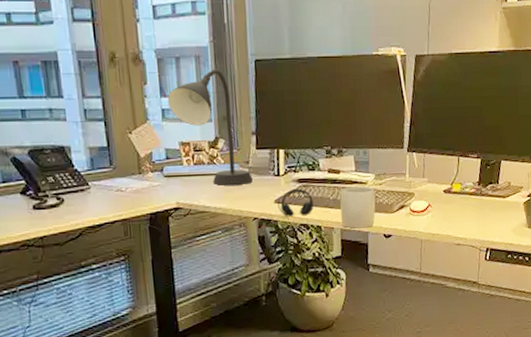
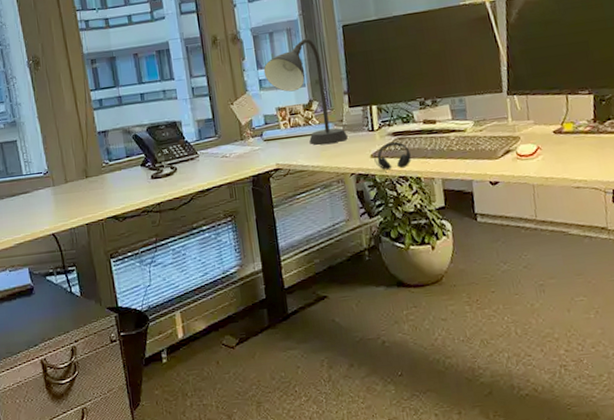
mug: present [339,186,376,229] -> none [438,134,479,178]

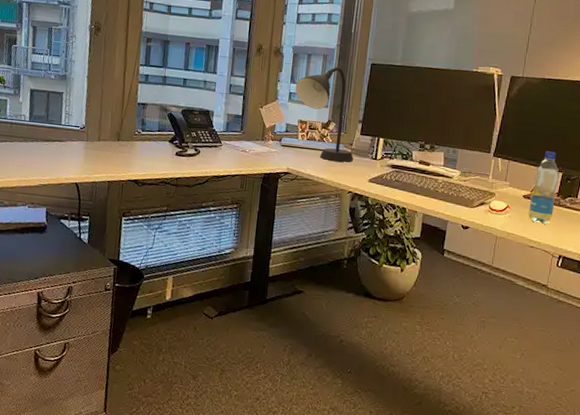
headphones: present [350,141,411,179] -> none [348,172,402,198]
bottle: none [560,72,594,160] -> present [528,151,559,225]

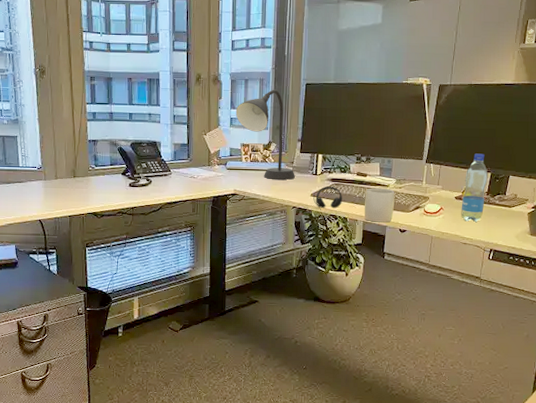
headphones: none [348,172,402,198] -> present [292,186,342,211]
mug: none [424,178,459,217] -> present [364,188,395,223]

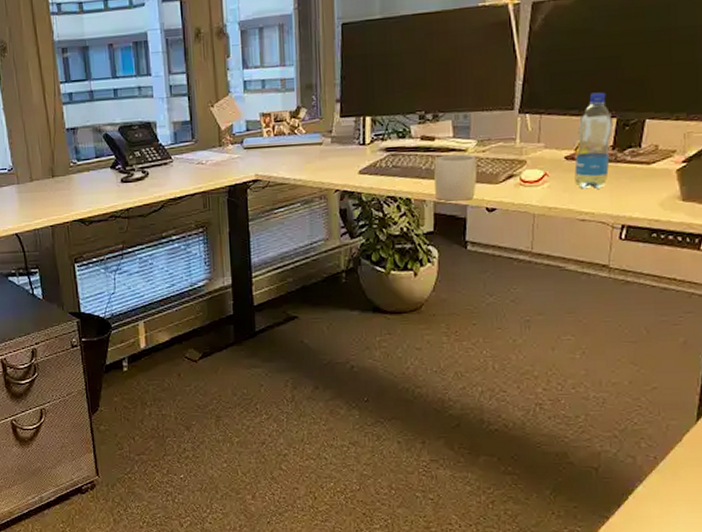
desk lamp: present [235,89,295,180] -> none [249,36,336,157]
headphones: present [292,186,342,211] -> none [335,157,403,195]

